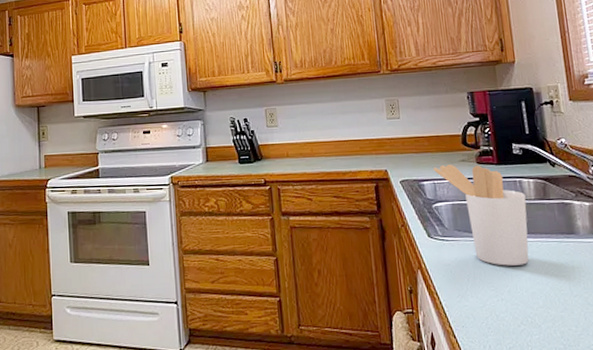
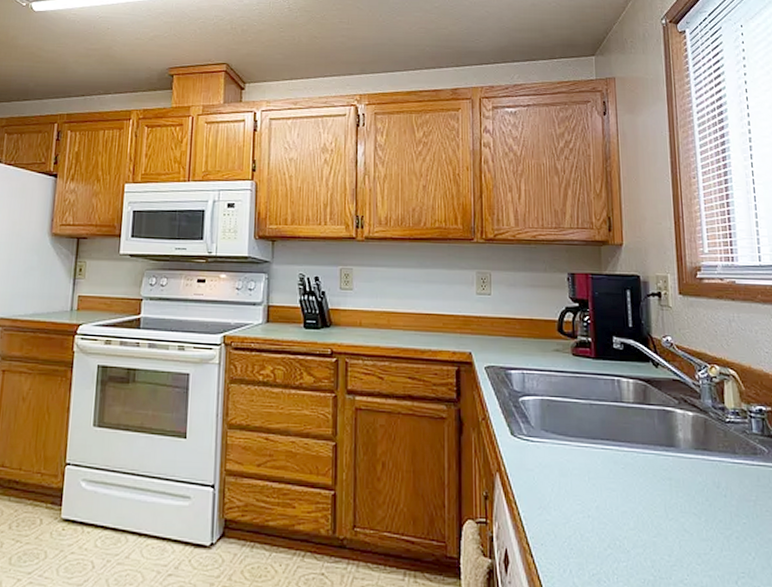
utensil holder: present [433,164,529,266] -> none [523,352,624,478]

